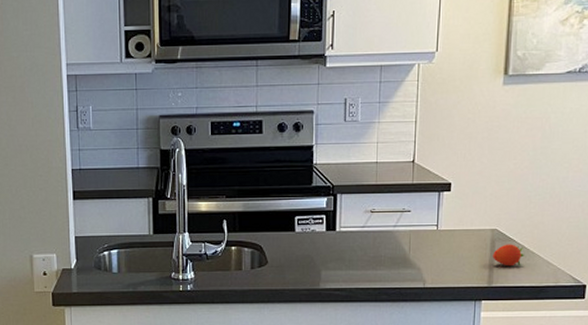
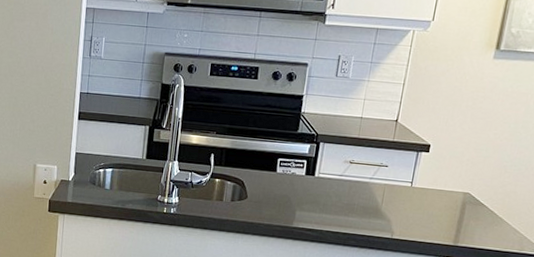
fruit: present [493,244,524,267] -> none [461,208,493,231]

